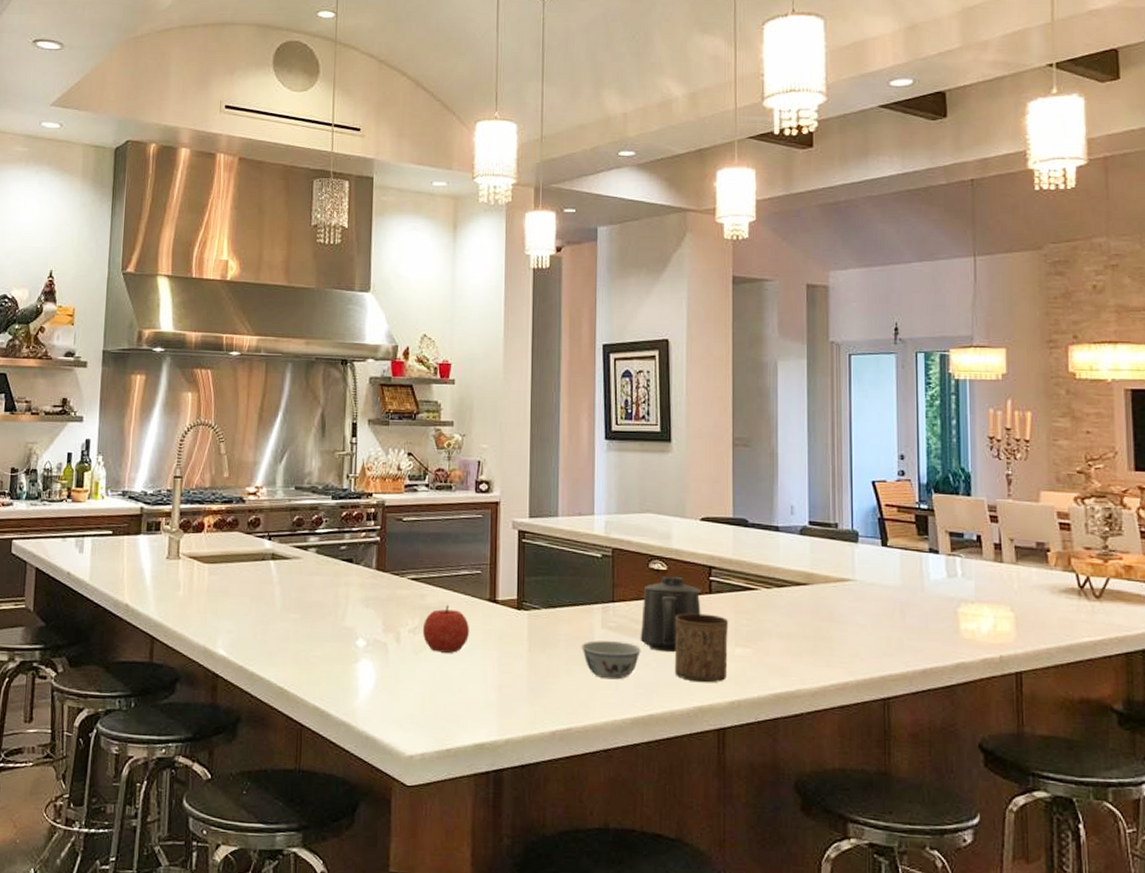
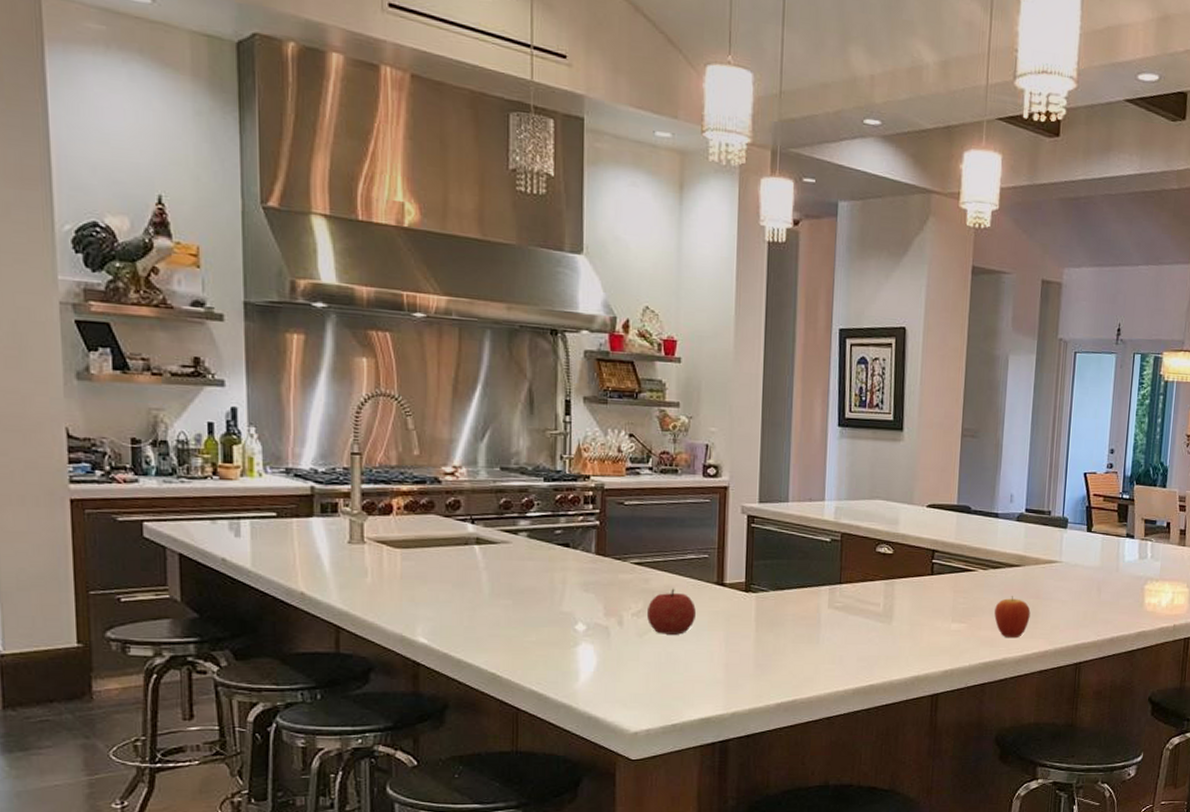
bowl: present [582,640,641,680] -> none [808,620,865,655]
mug: present [640,576,701,653] -> none [864,559,924,629]
cup: present [674,613,729,683] -> none [895,593,948,655]
fruit: none [783,618,824,667] -> present [994,596,1031,638]

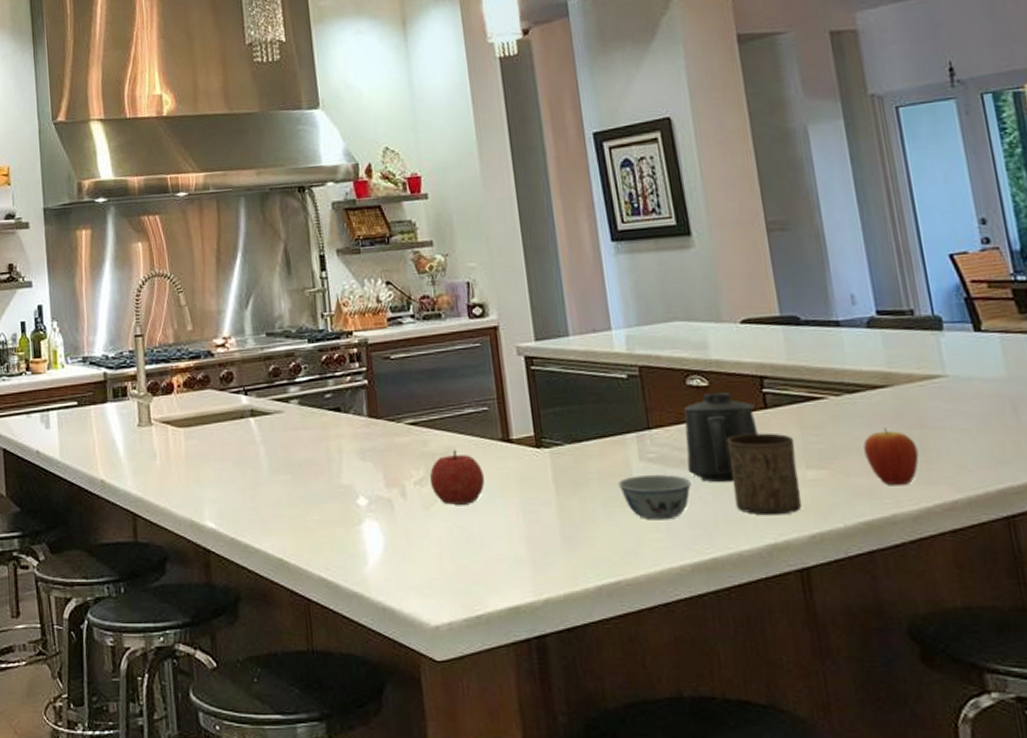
bowl: none [808,620,865,655] -> present [618,475,691,520]
mug: none [864,559,924,629] -> present [684,392,759,483]
cup: none [895,593,948,655] -> present [726,433,802,516]

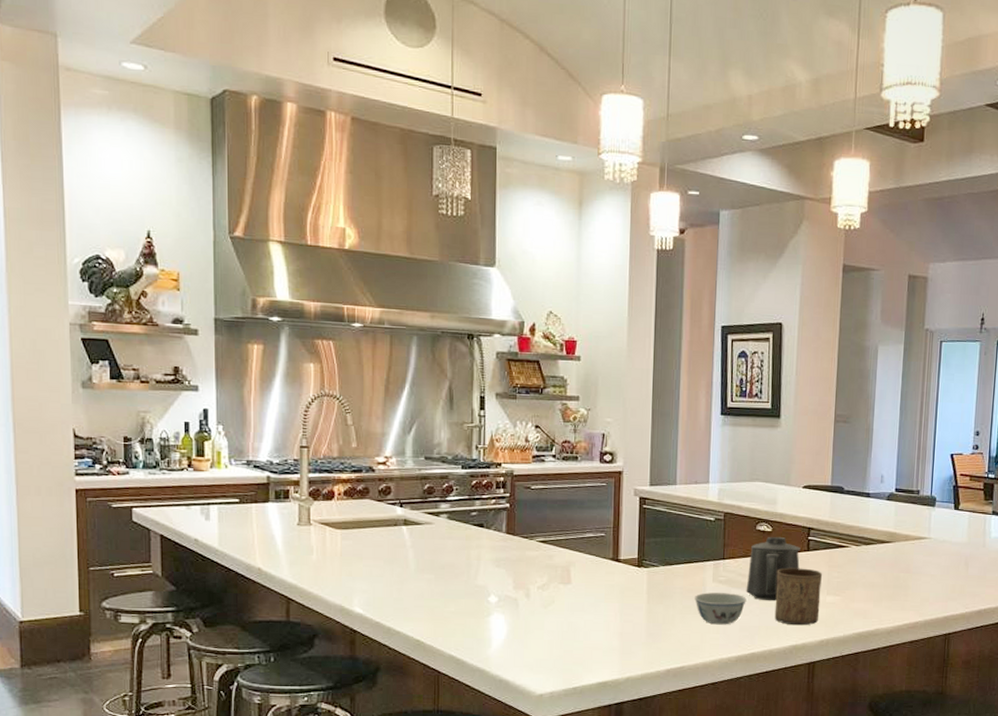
fruit: present [429,449,485,505] -> none [550,563,595,606]
fruit: present [863,428,919,486] -> none [867,570,901,610]

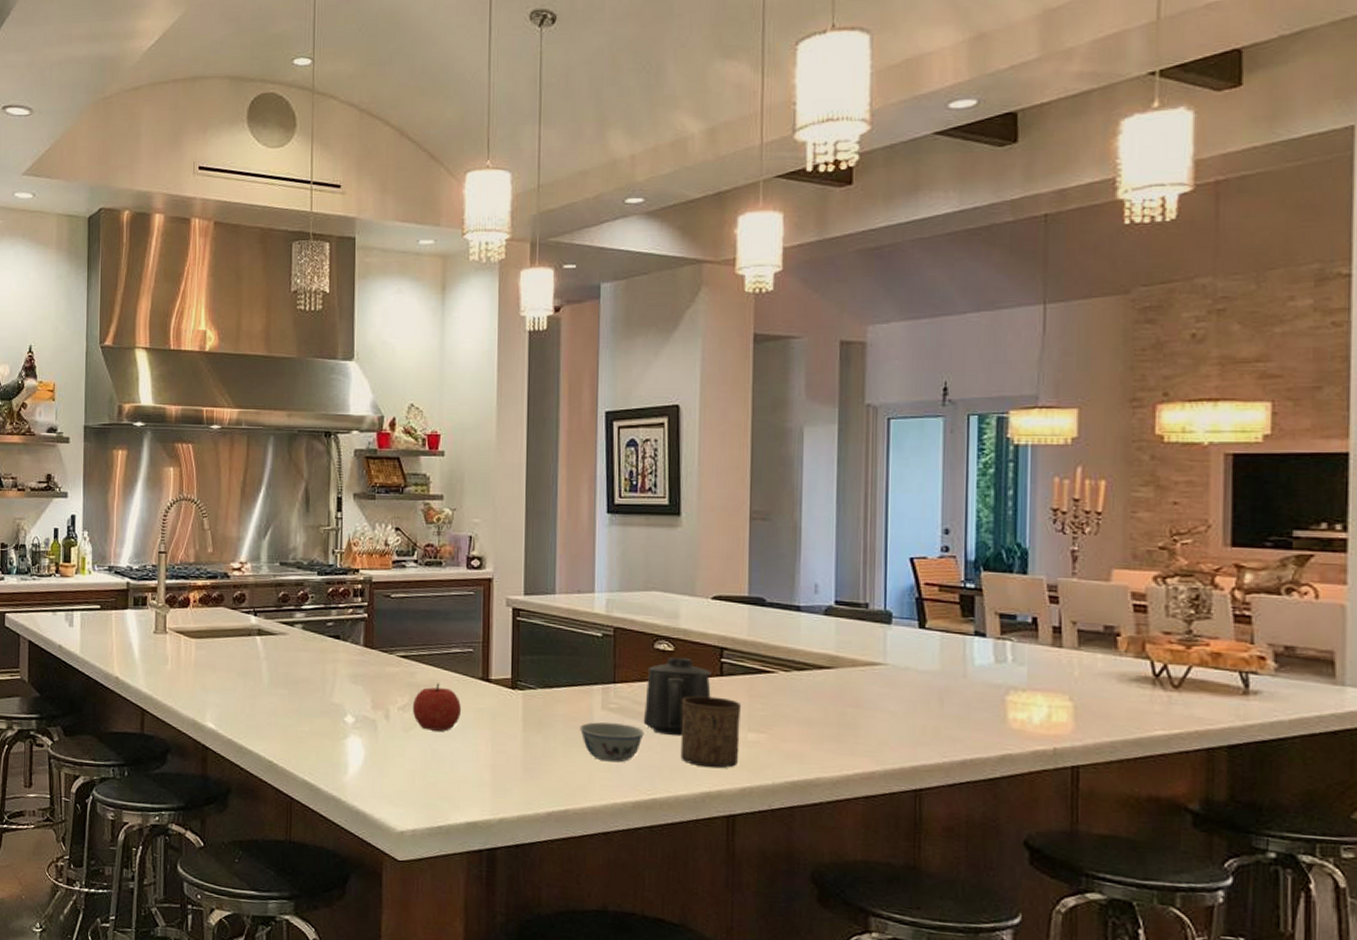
fruit: none [550,563,595,606] -> present [412,682,462,731]

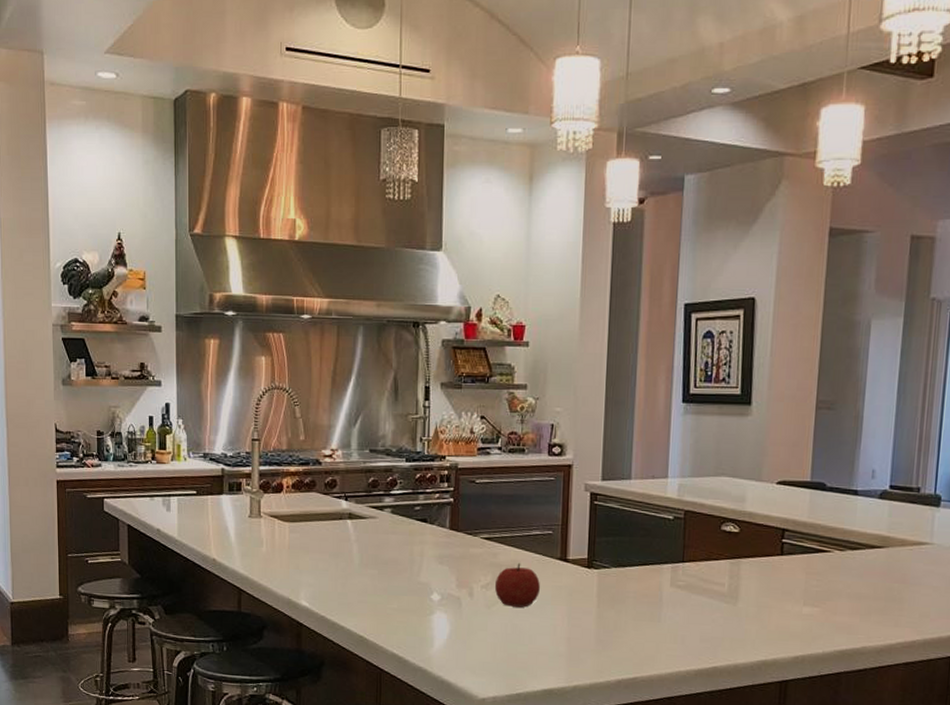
bowl: present [580,722,644,763] -> none [650,598,709,635]
mug: present [643,657,712,737] -> none [708,538,773,611]
cup: present [680,695,742,769] -> none [740,573,799,639]

